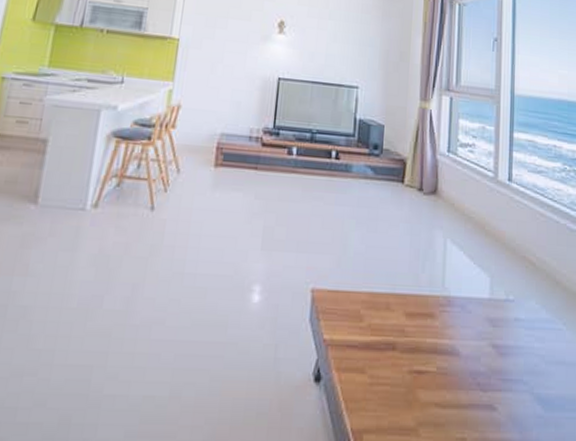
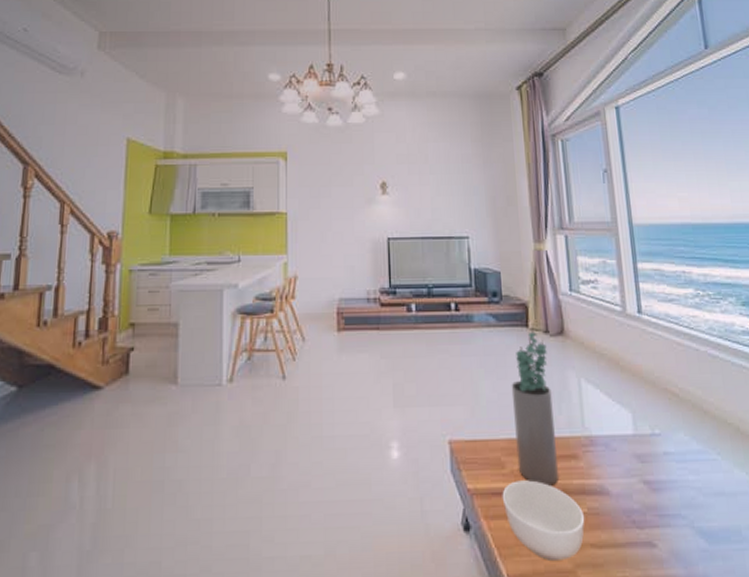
bowl: none [356,335,433,417] -> present [502,480,585,561]
vase: none [375,182,419,343] -> present [511,325,560,486]

